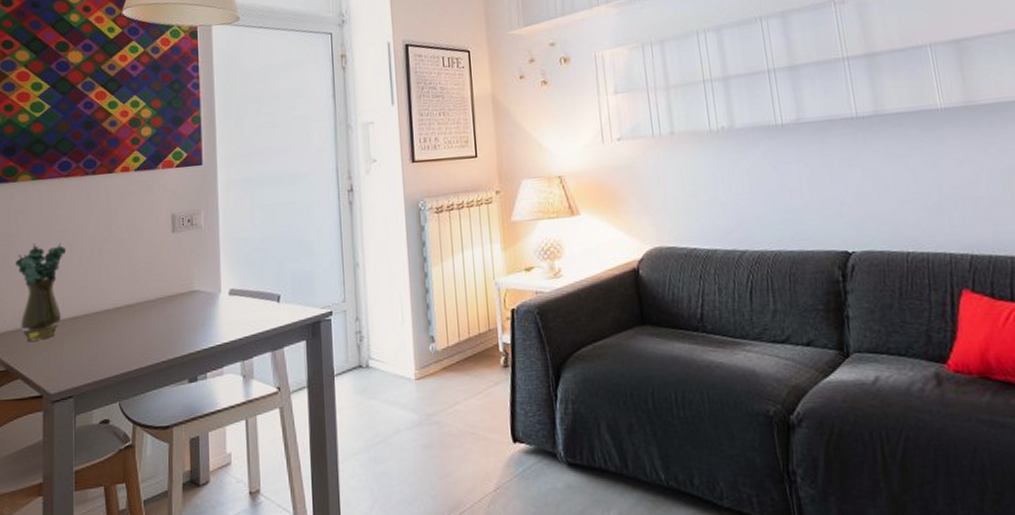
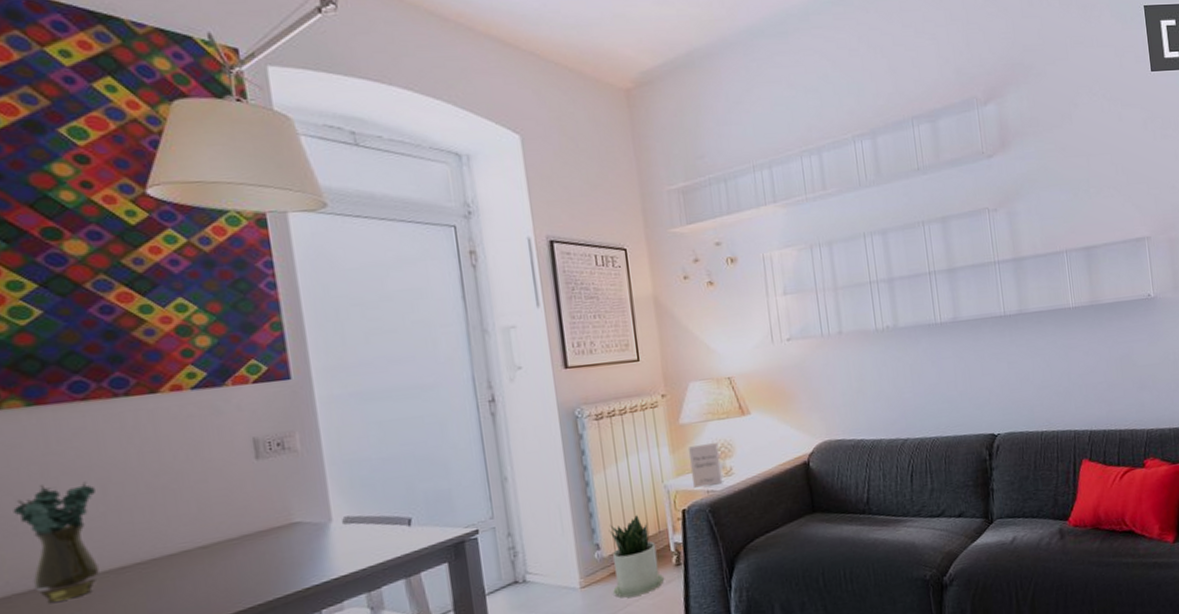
planter: none [443,311,493,395] -> present [608,515,665,598]
book: none [520,242,551,288] -> present [689,443,723,488]

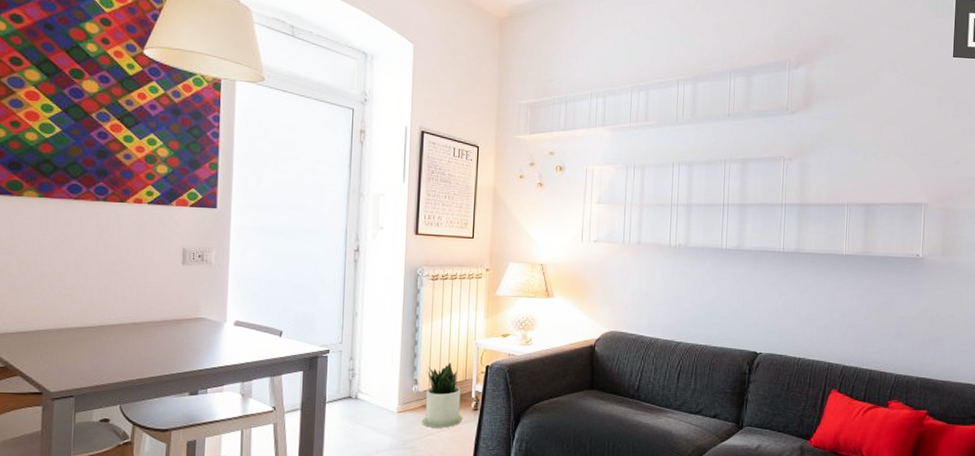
vase: present [13,481,99,602] -> none [18,256,73,344]
book: present [689,443,723,488] -> none [499,315,524,350]

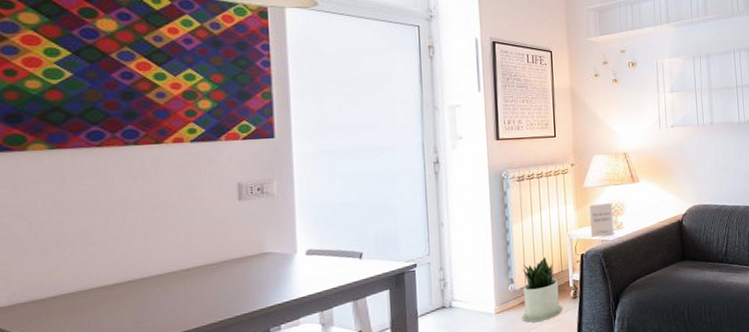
book: none [499,315,524,350] -> present [590,203,615,238]

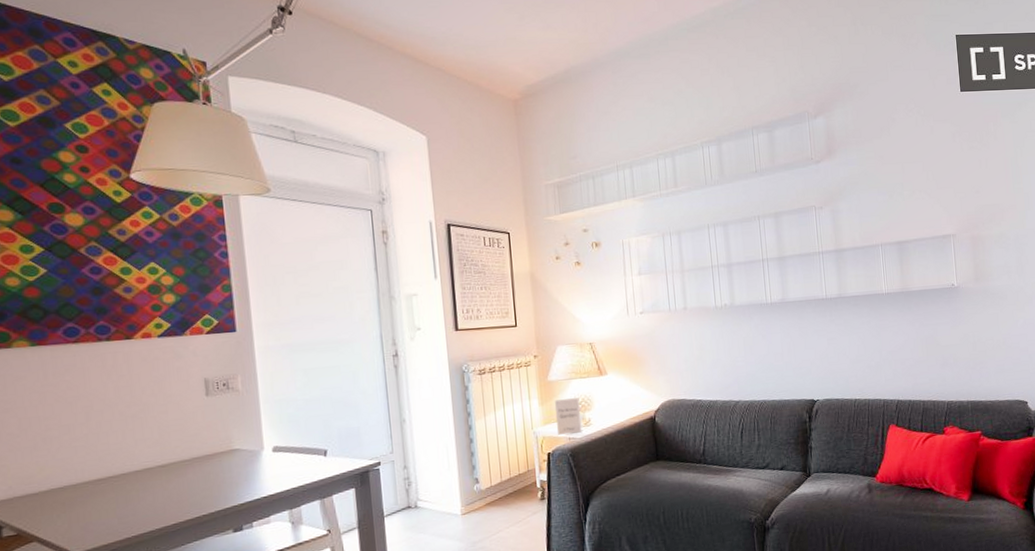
planter: present [521,257,564,323] -> none [486,456,531,525]

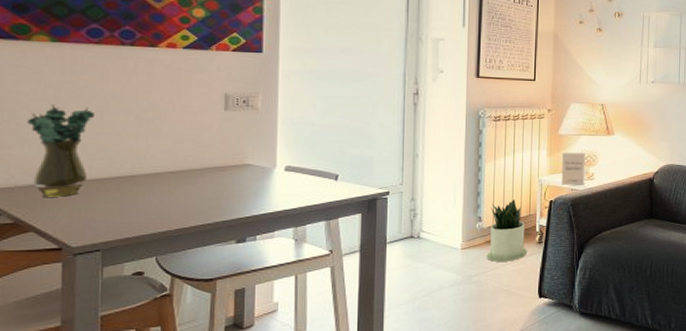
vase: none [17,408,82,505] -> present [27,105,96,197]
planter: none [486,456,531,525] -> present [486,199,528,262]

